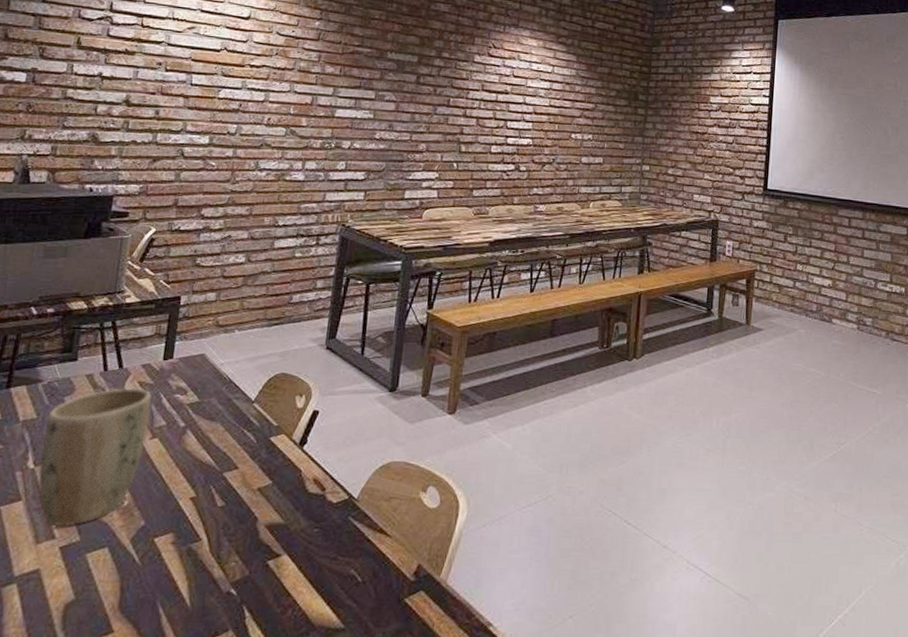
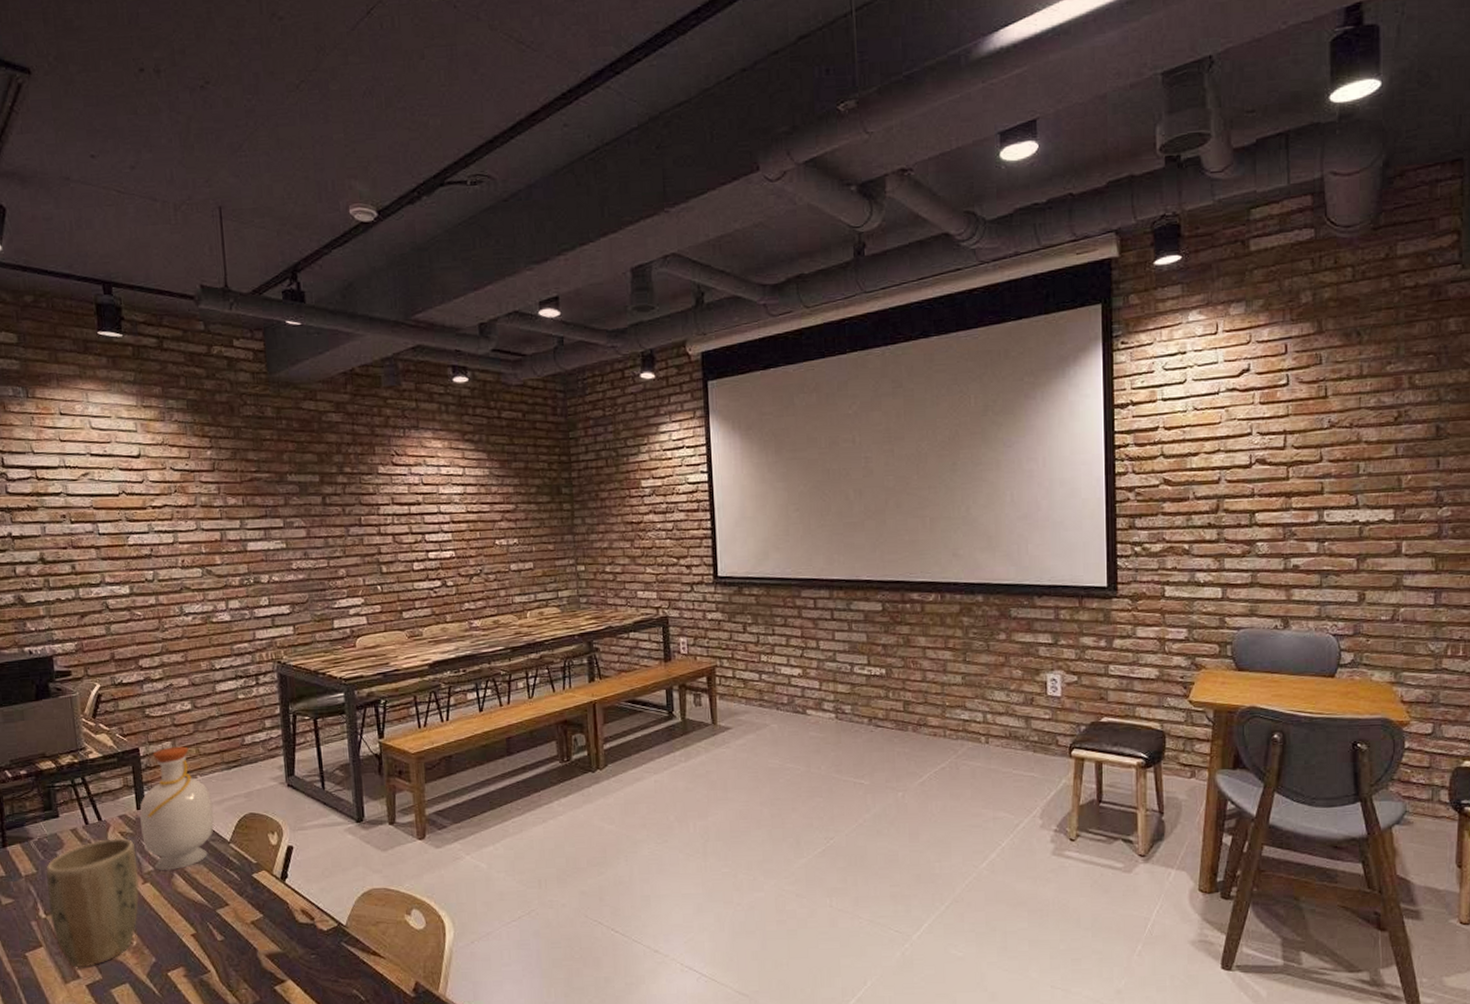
bottle: none [162,298,245,427] -> present [140,746,214,871]

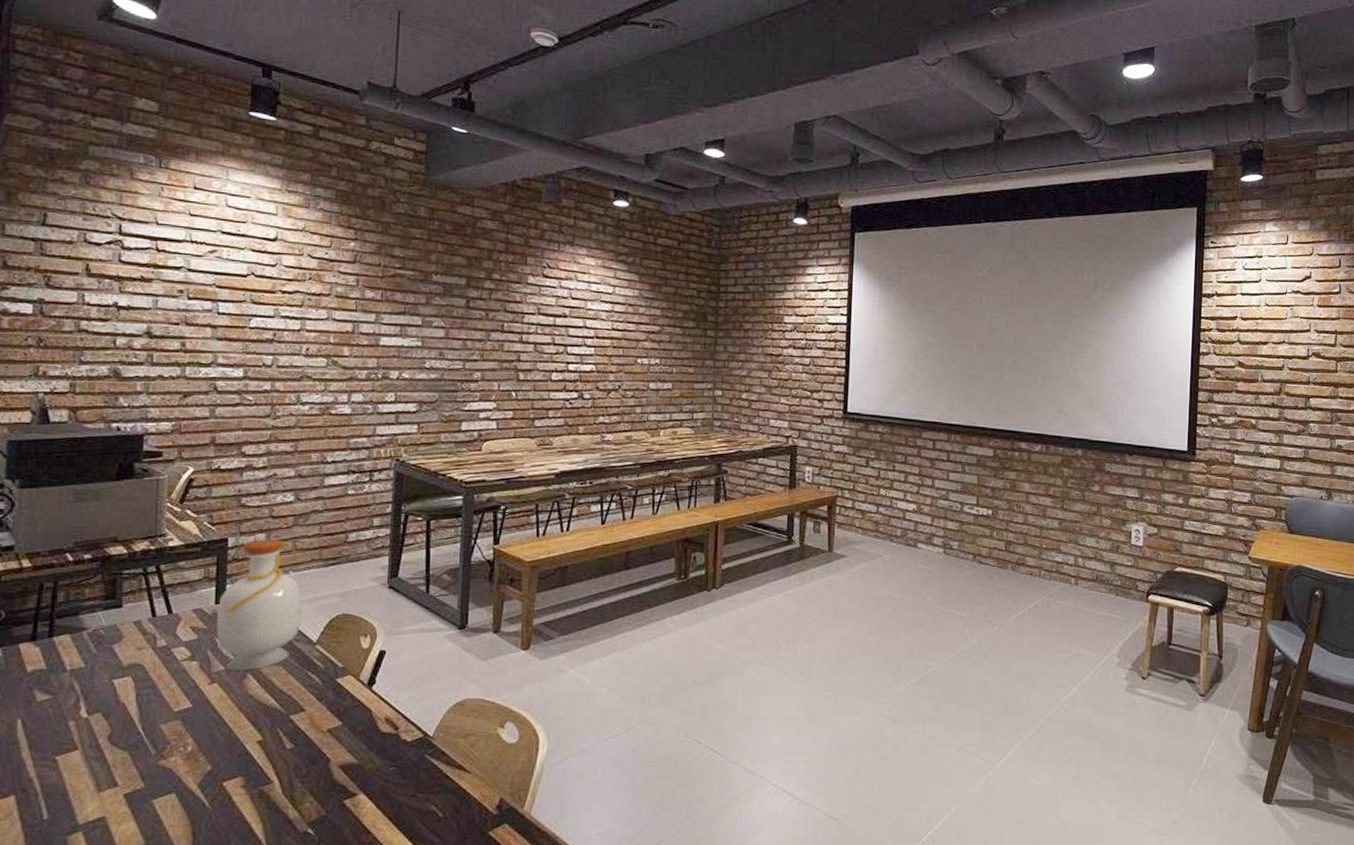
plant pot: present [45,837,139,967] -> none [92,632,207,774]

